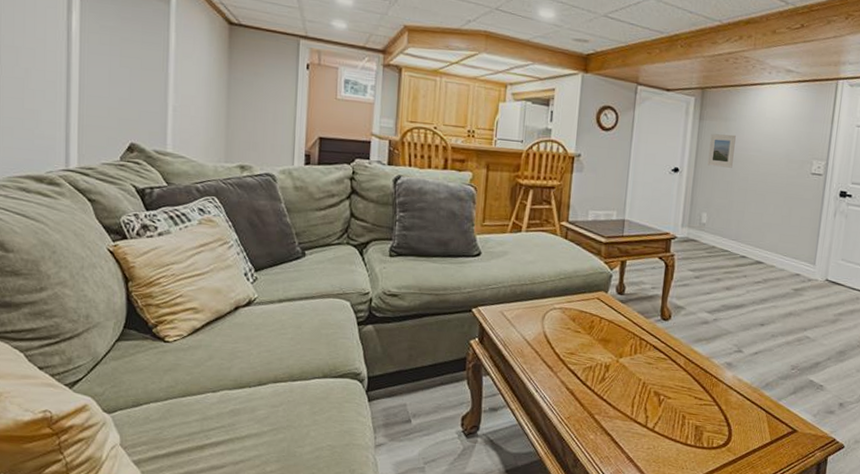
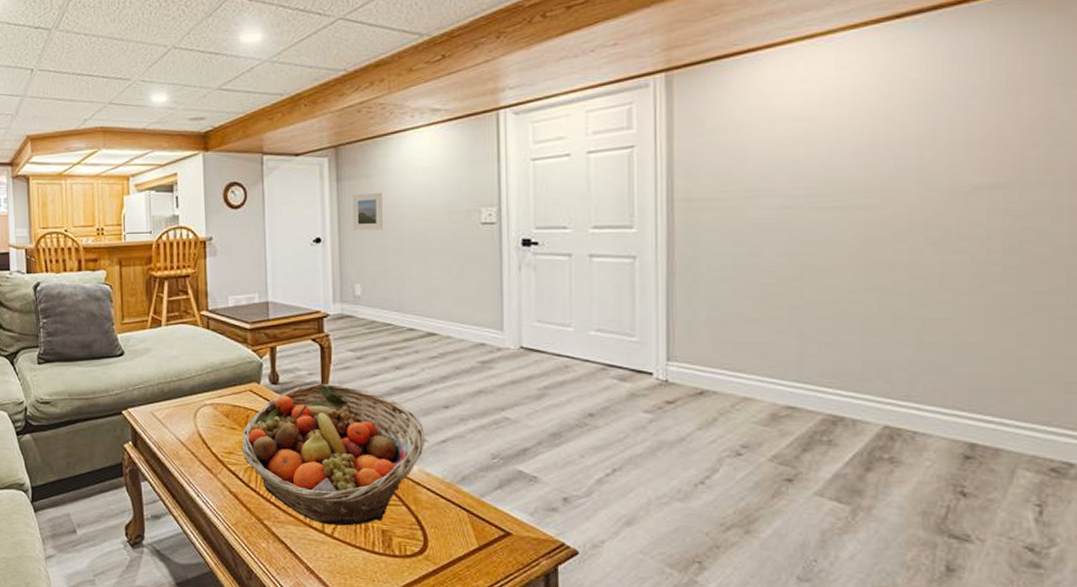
fruit basket: none [582,296,742,422] -> present [241,383,424,526]

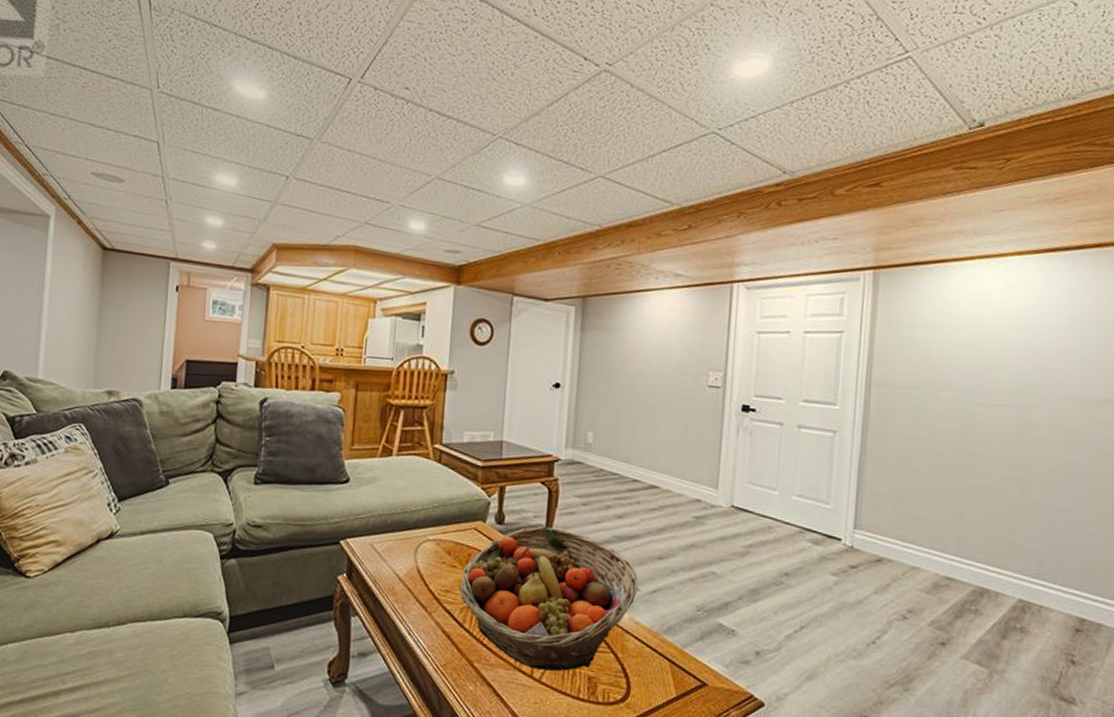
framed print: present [352,192,383,231] -> none [591,345,622,382]

